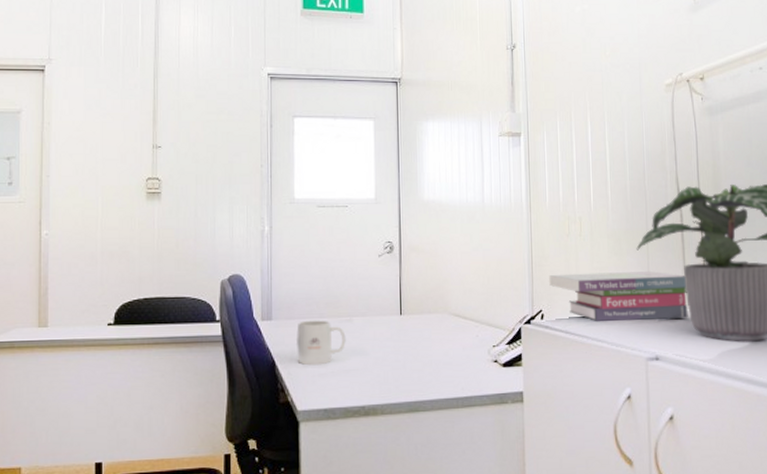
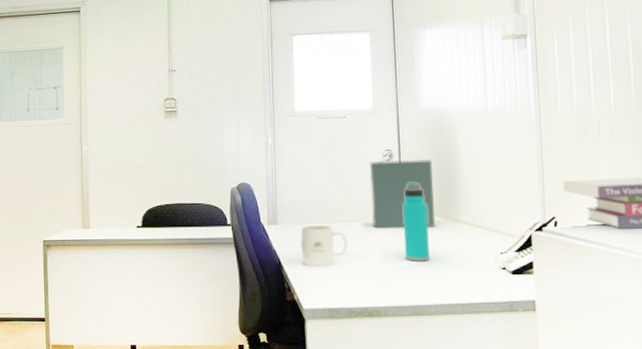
binder: none [369,252,434,323] -> present [369,159,436,229]
water bottle: none [401,276,427,357] -> present [402,183,430,261]

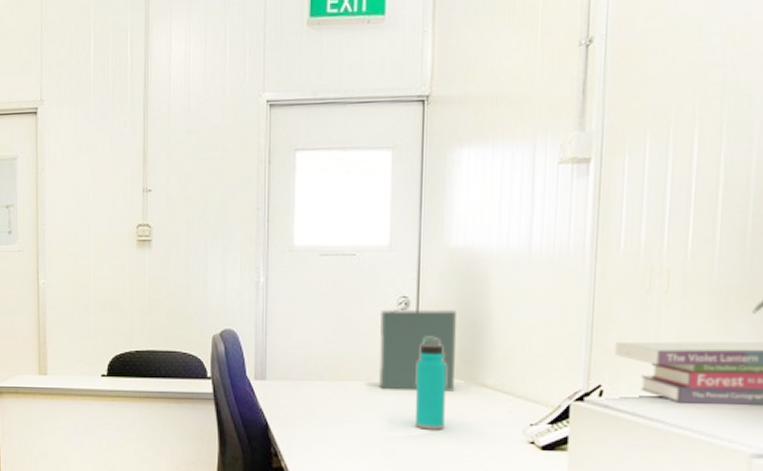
mug: present [301,225,348,268] -> none [292,382,348,432]

